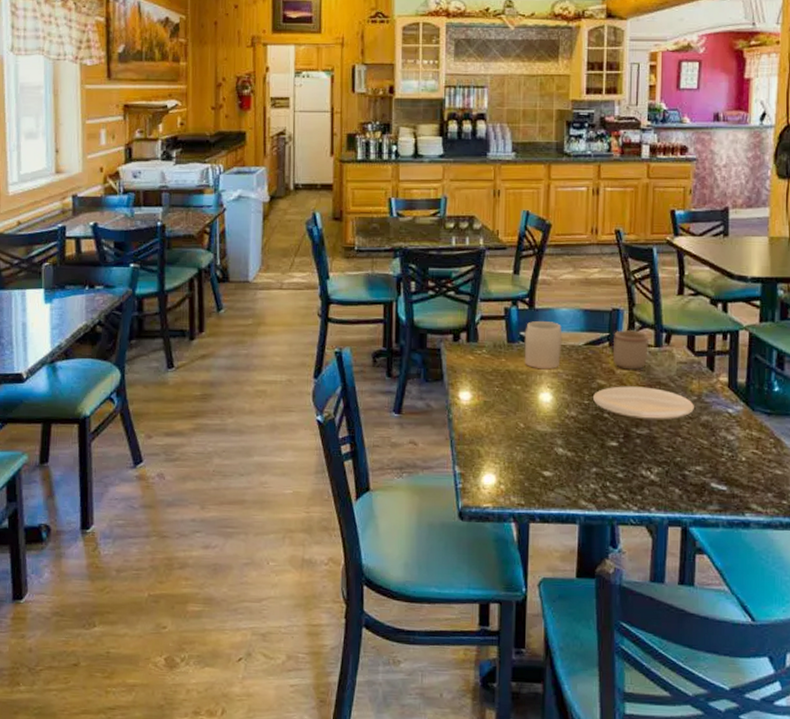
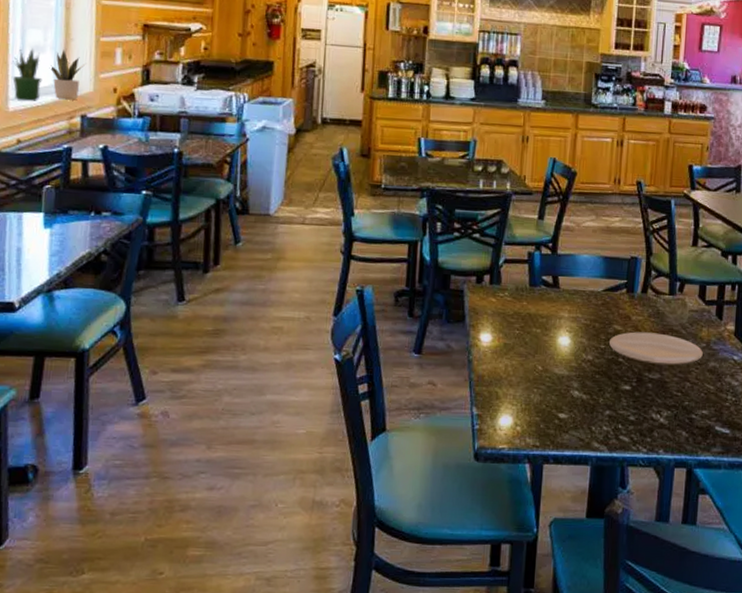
planter: none [10,135,37,186] -> present [11,48,43,103]
potted plant: none [42,133,75,182] -> present [49,48,86,101]
mug: present [524,321,563,369] -> none [545,266,583,313]
mug: present [612,329,650,370] -> none [630,277,665,317]

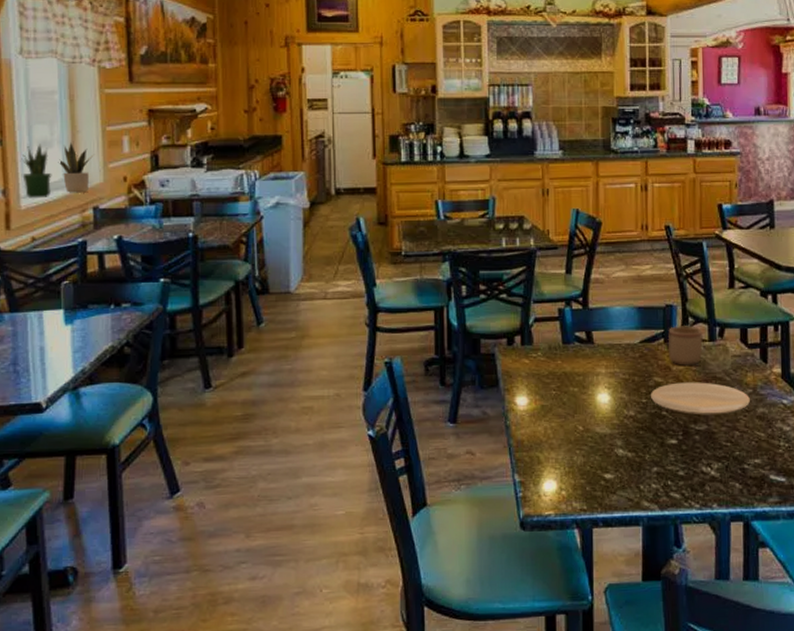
mug: none [630,277,665,317] -> present [667,324,704,366]

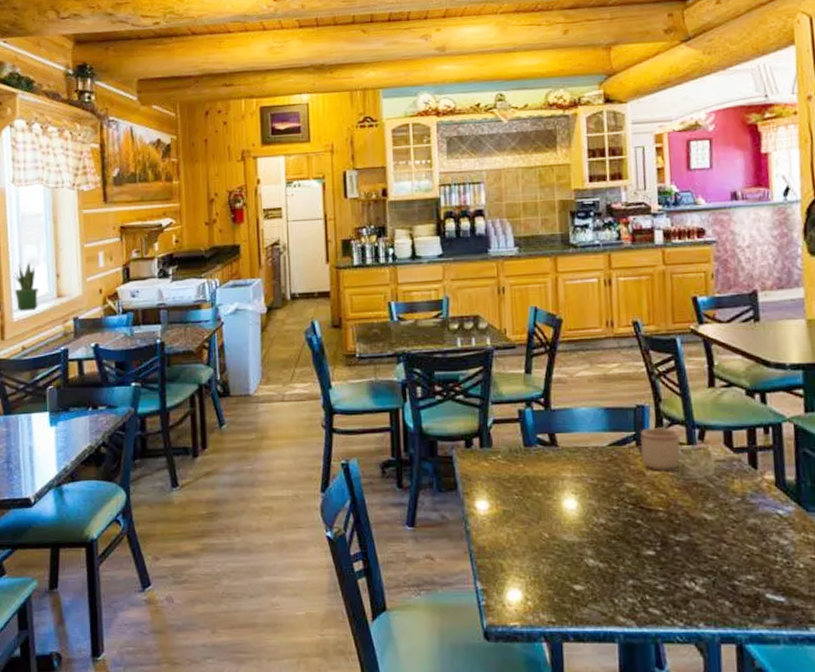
potted plant: present [58,141,94,193] -> none [44,258,74,306]
plate: present [651,382,750,416] -> none [623,489,739,525]

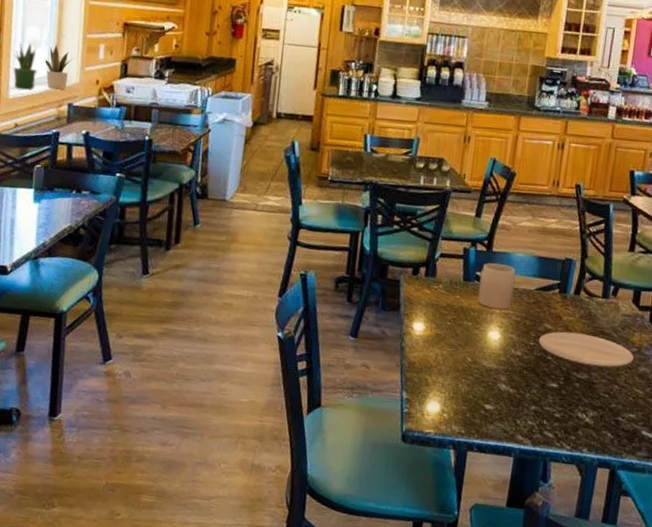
potted plant: none [44,258,74,306] -> present [43,43,74,91]
mug: none [542,422,584,473] -> present [477,263,516,309]
plate: none [623,489,739,525] -> present [539,331,634,368]
mug: present [640,426,681,471] -> none [561,279,598,318]

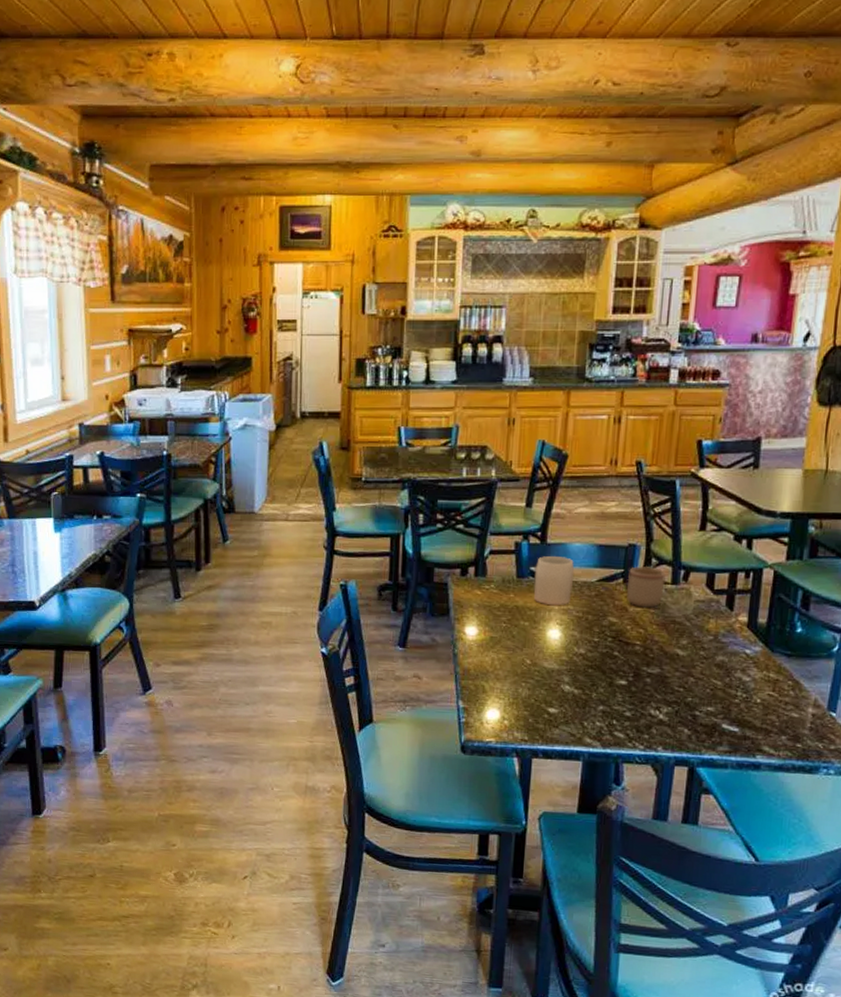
planter: present [12,43,38,91] -> none [17,361,43,414]
potted plant: present [43,43,74,91] -> none [48,359,80,410]
plate: present [539,331,634,368] -> none [604,624,710,660]
mug: none [561,279,598,318] -> present [627,565,667,608]

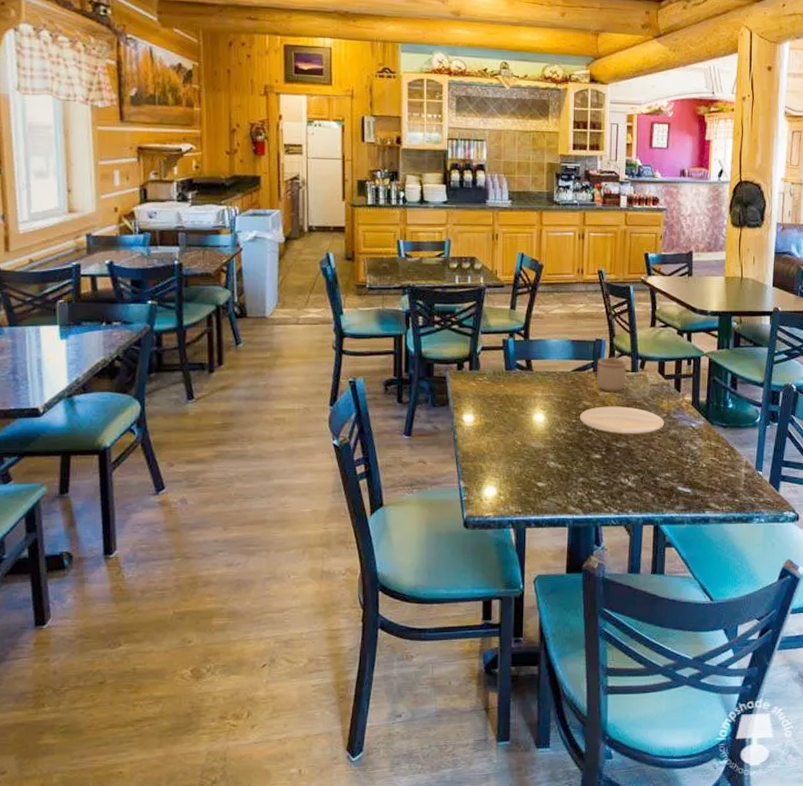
mug: present [533,556,575,605] -> none [520,351,553,392]
plate: none [604,624,710,660] -> present [580,406,664,435]

